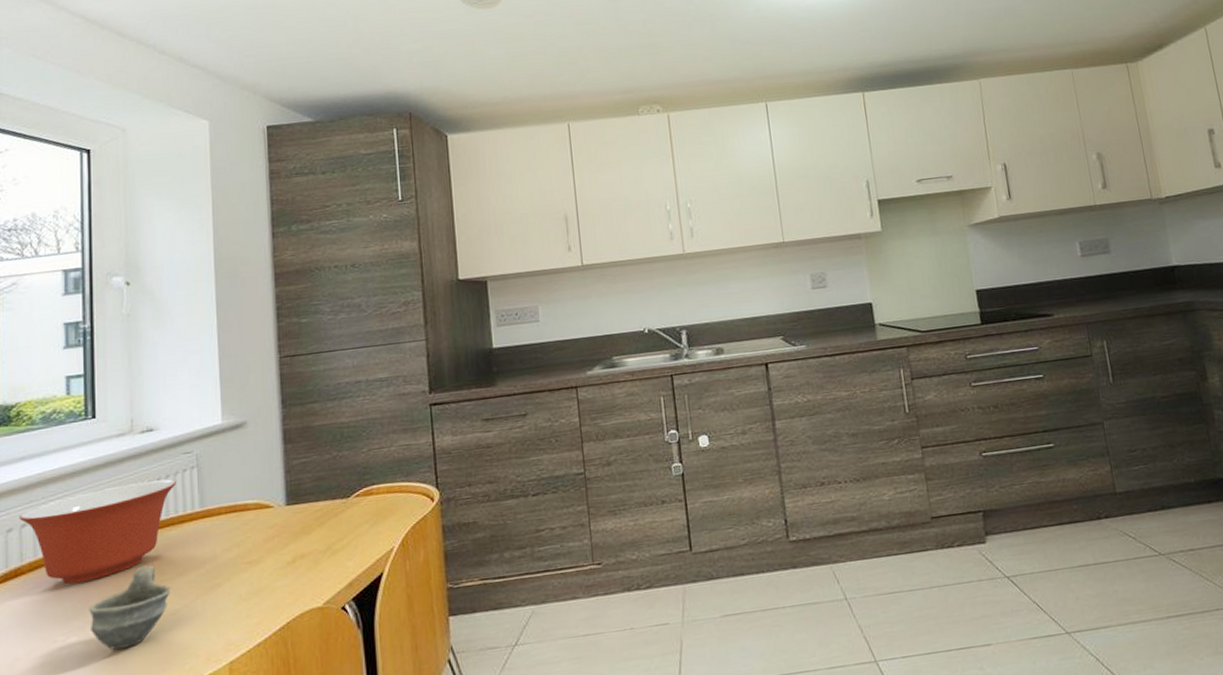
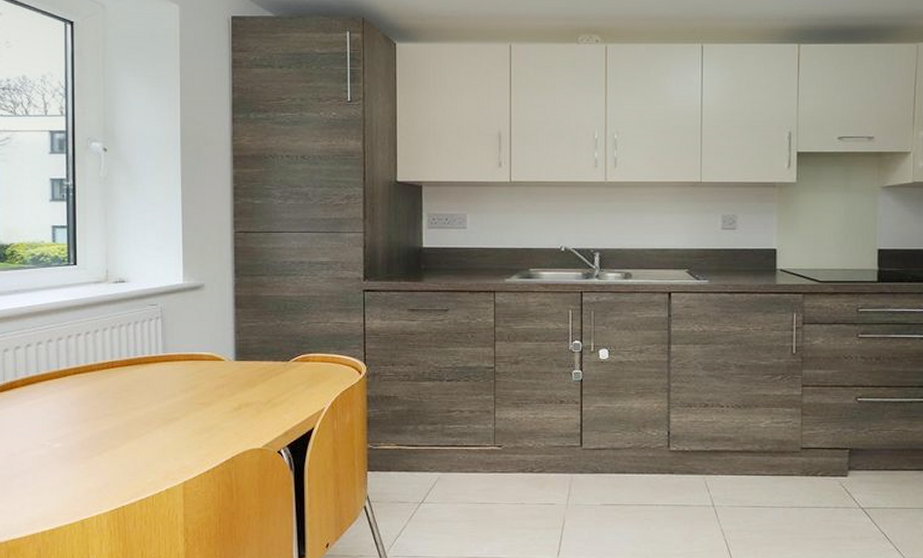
mixing bowl: present [19,479,176,585] -> none [14,325,143,401]
cup: present [89,564,171,650] -> none [70,394,138,458]

